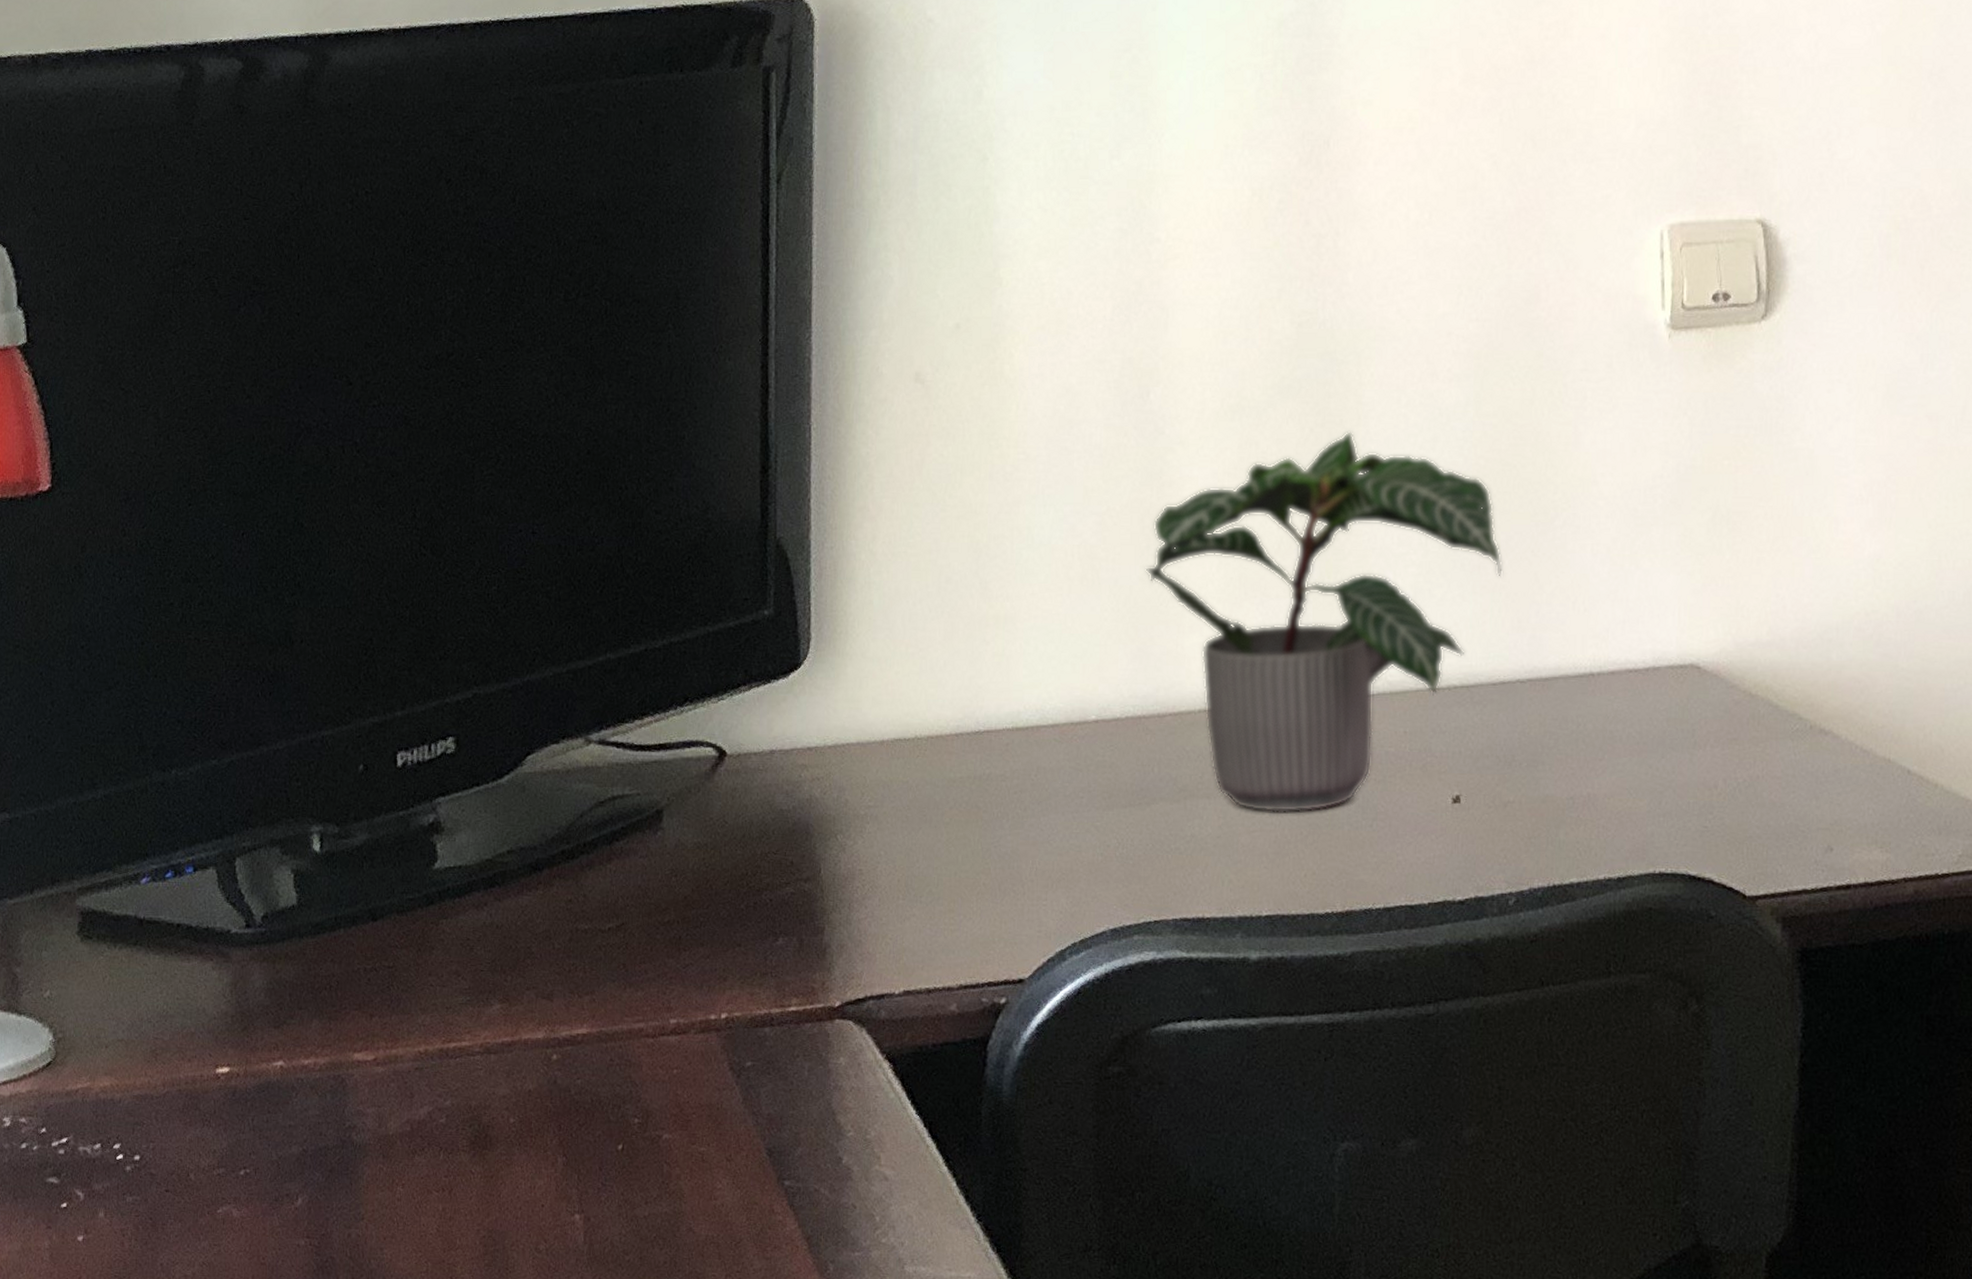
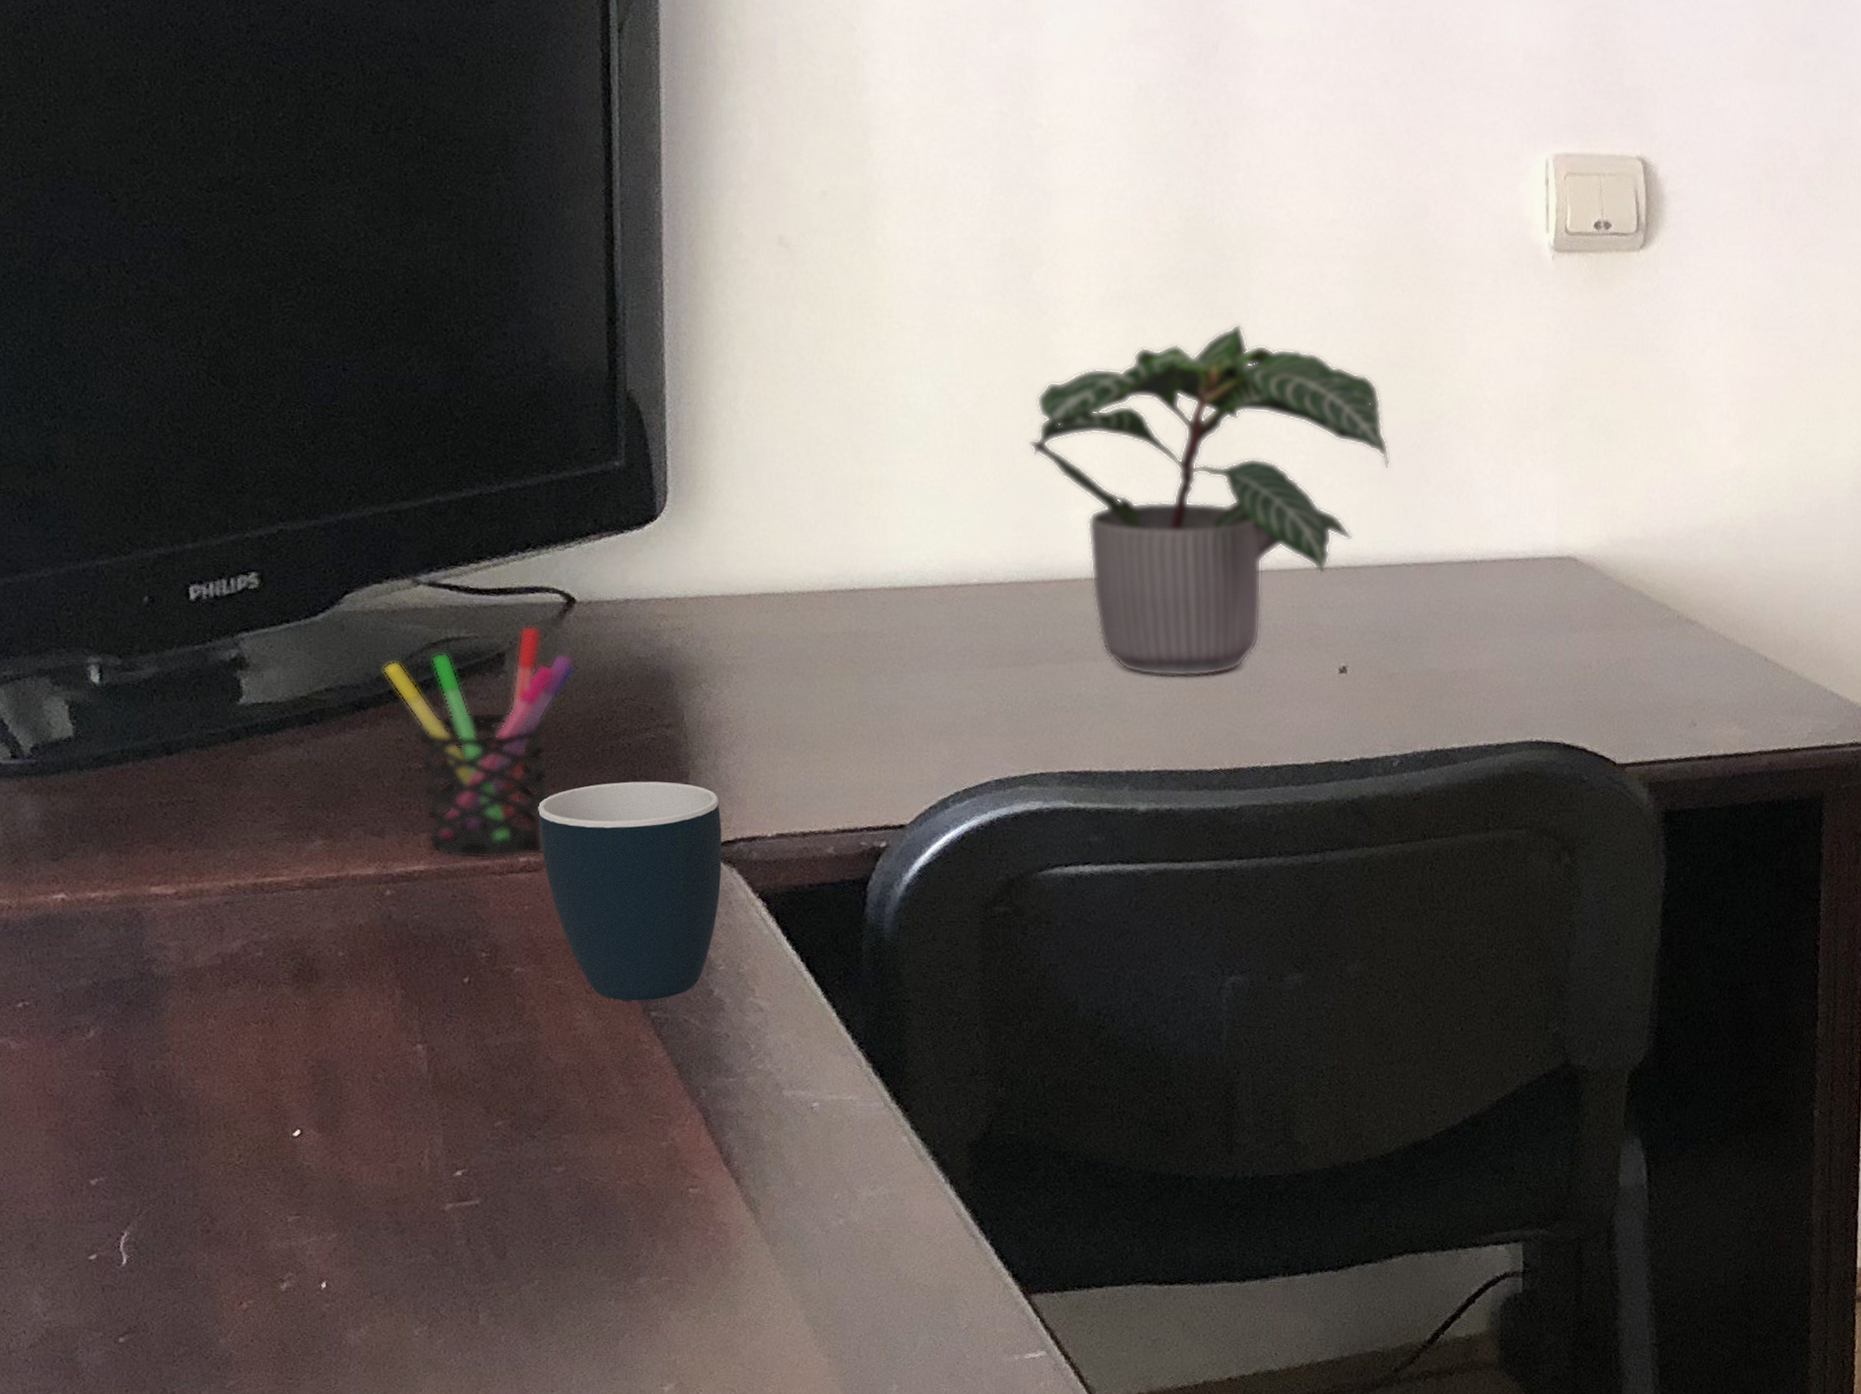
pen holder: none [557,781,724,1022] -> present [383,625,575,860]
mug: none [688,938,853,1169] -> present [538,781,722,1001]

